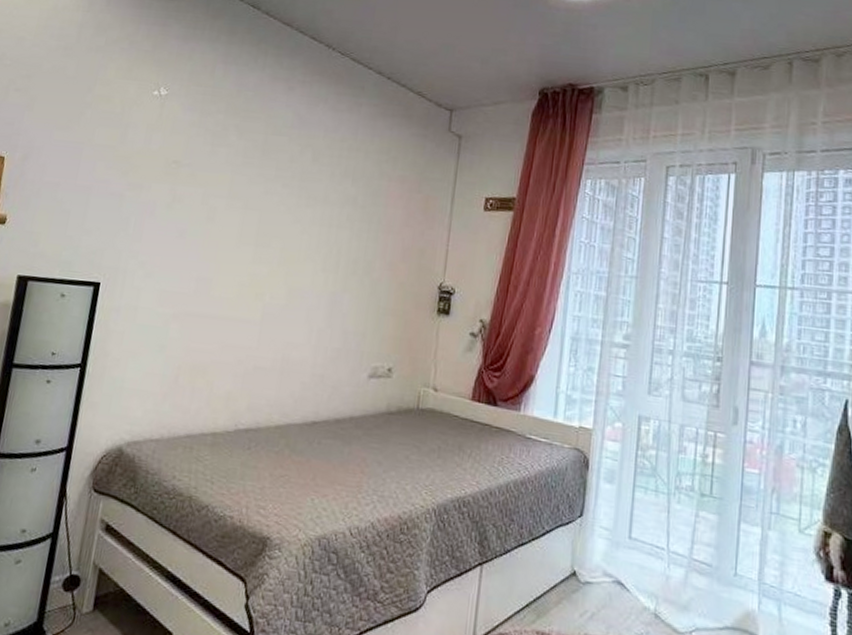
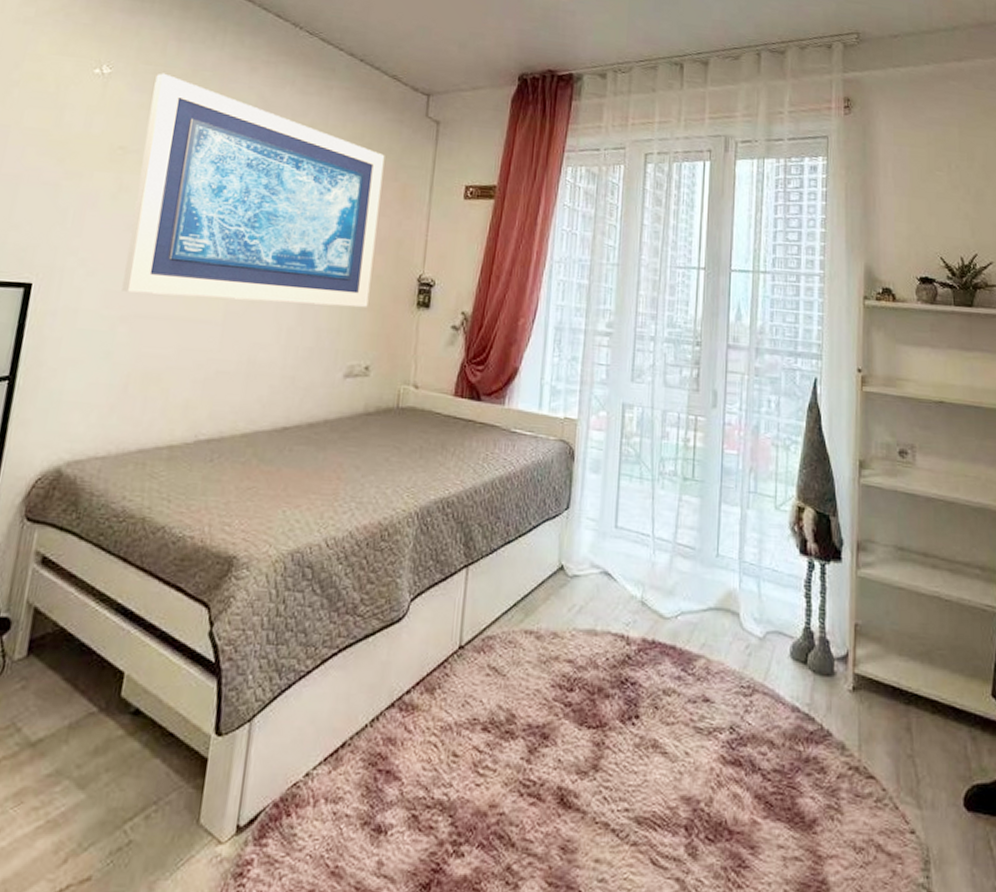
wall art: none [174,93,410,312] -> present [122,73,385,308]

